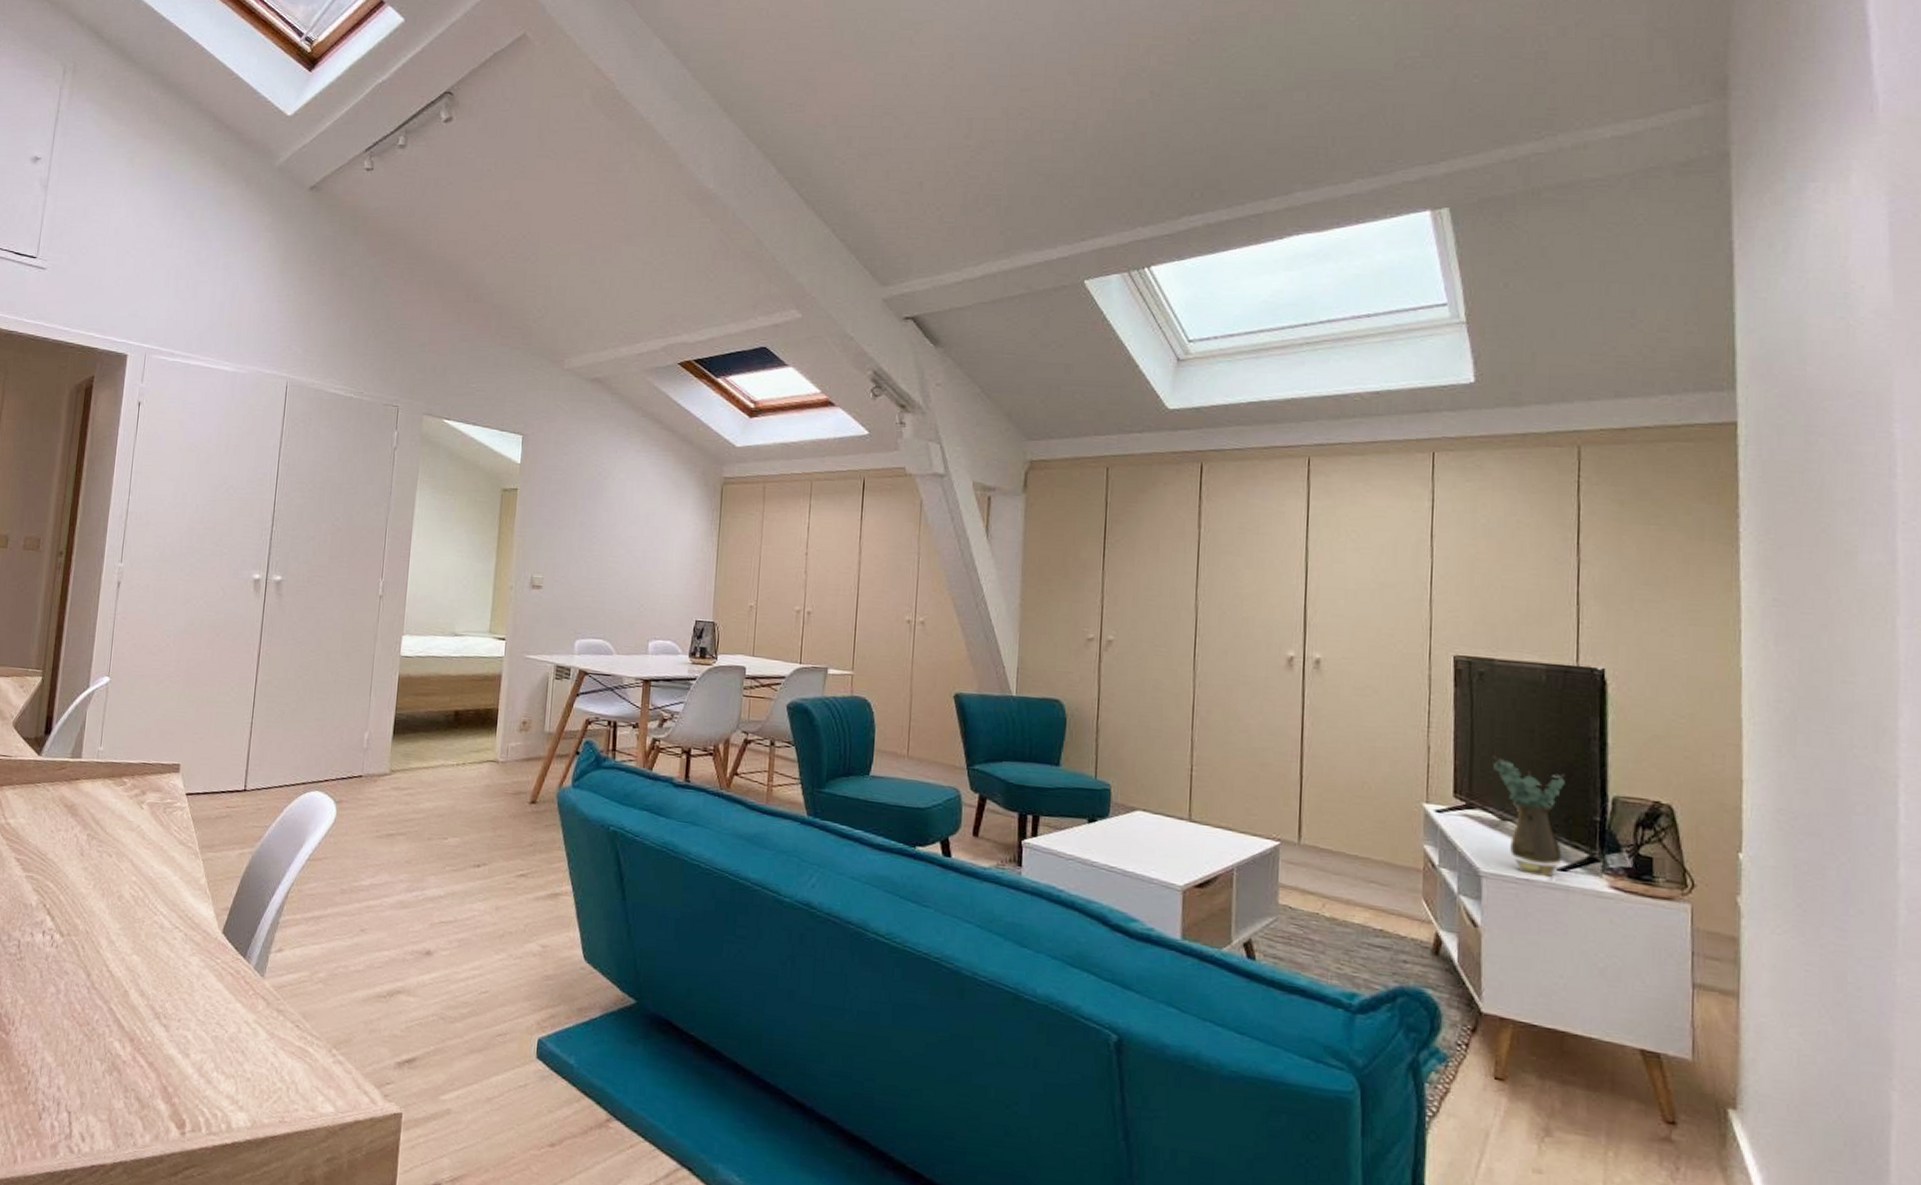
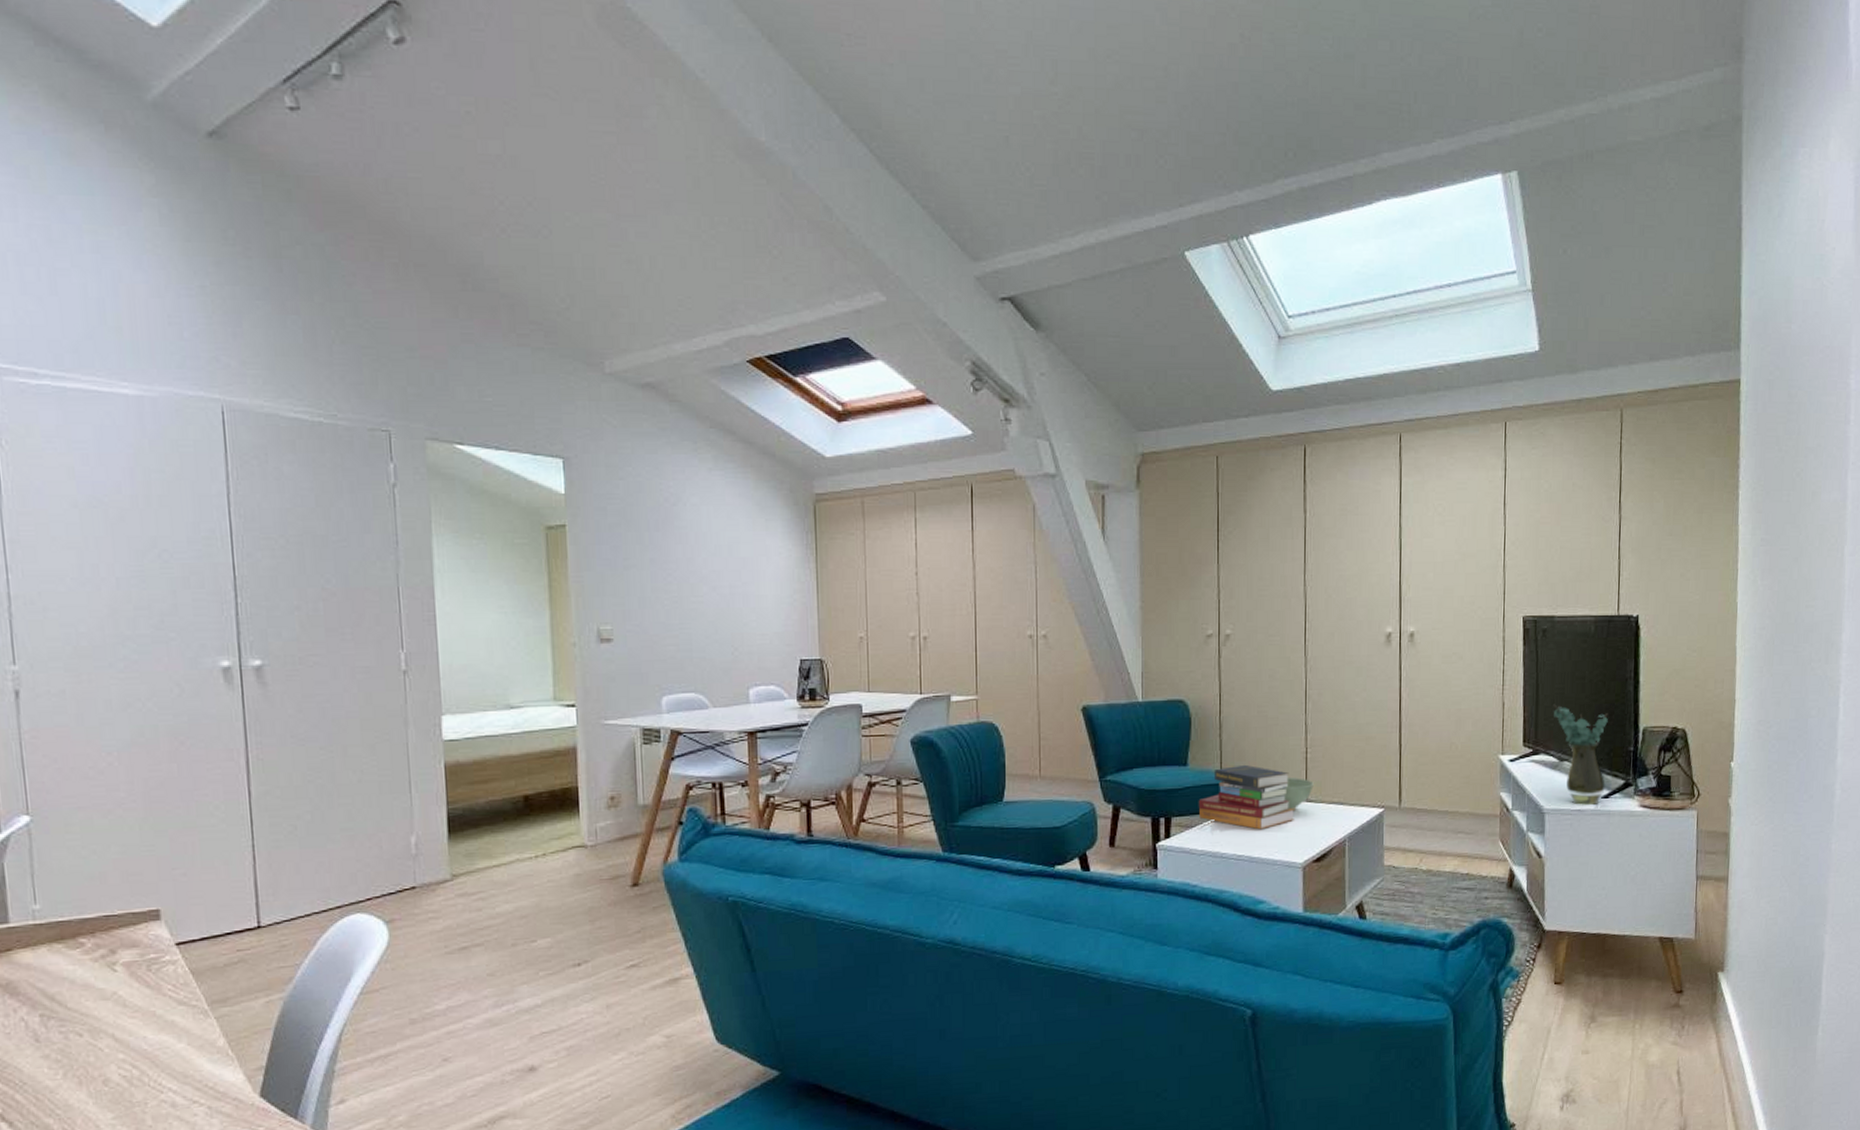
books: none [1069,773,1175,844] -> present [1198,764,1294,830]
bowl: none [1164,792,1200,830] -> present [1284,777,1315,812]

